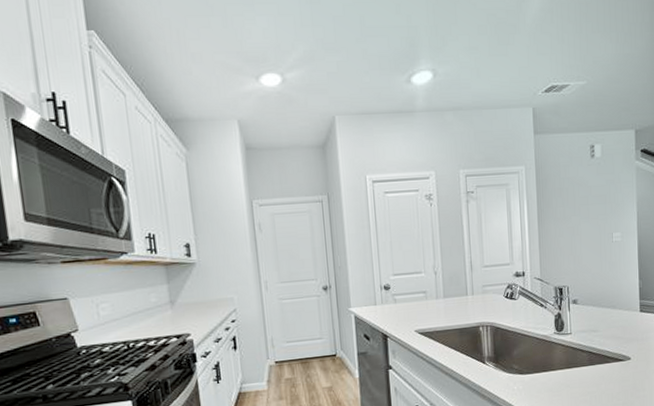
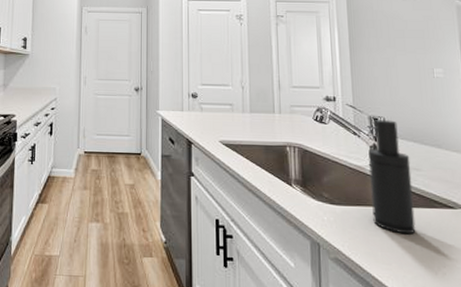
soap dispenser: none [553,288,592,390] -> present [368,120,416,235]

